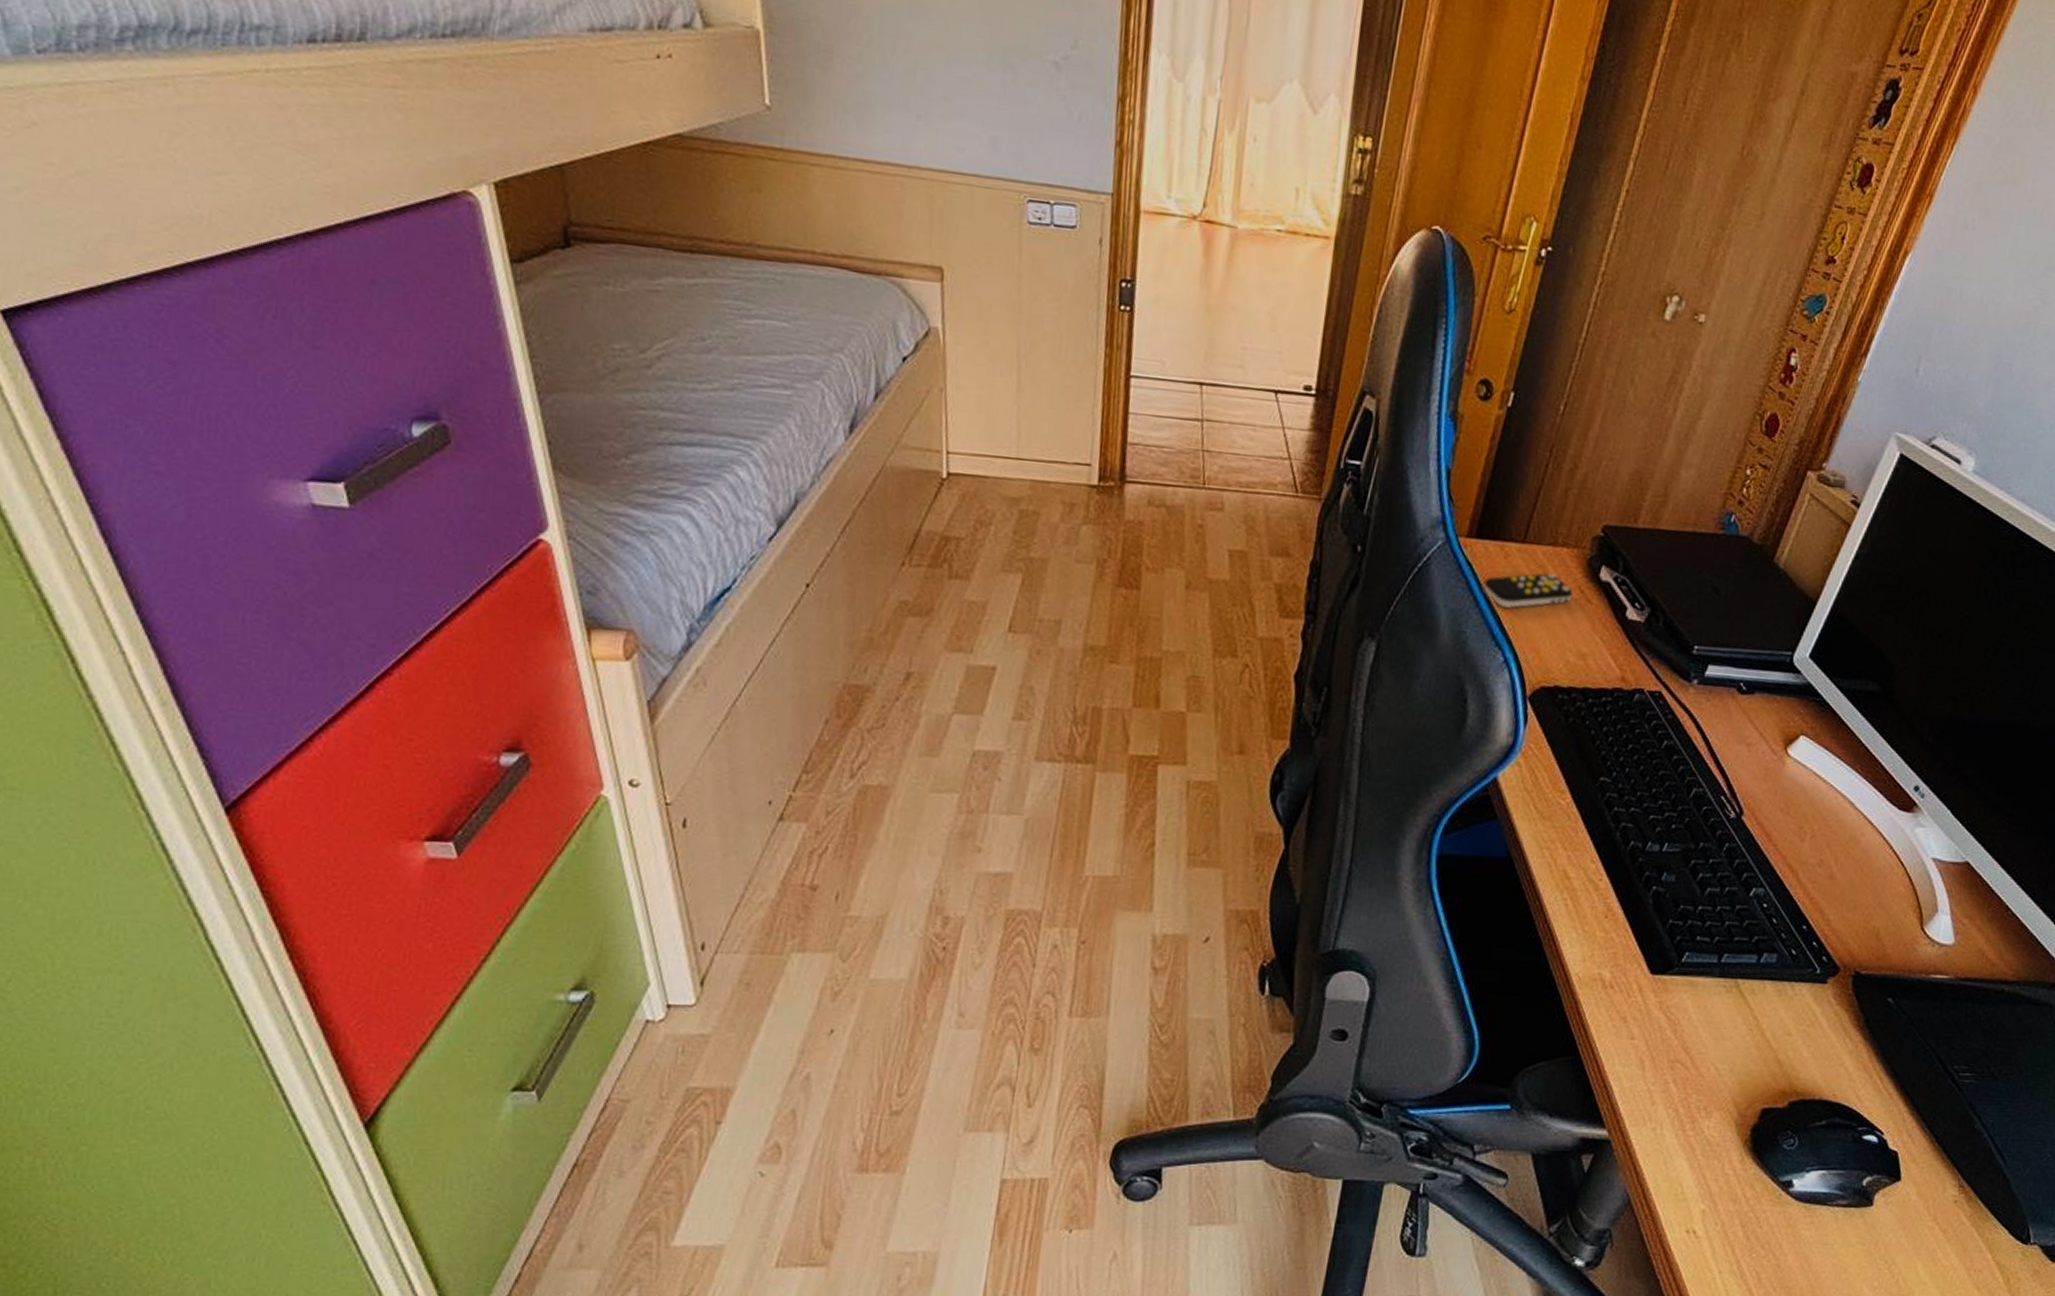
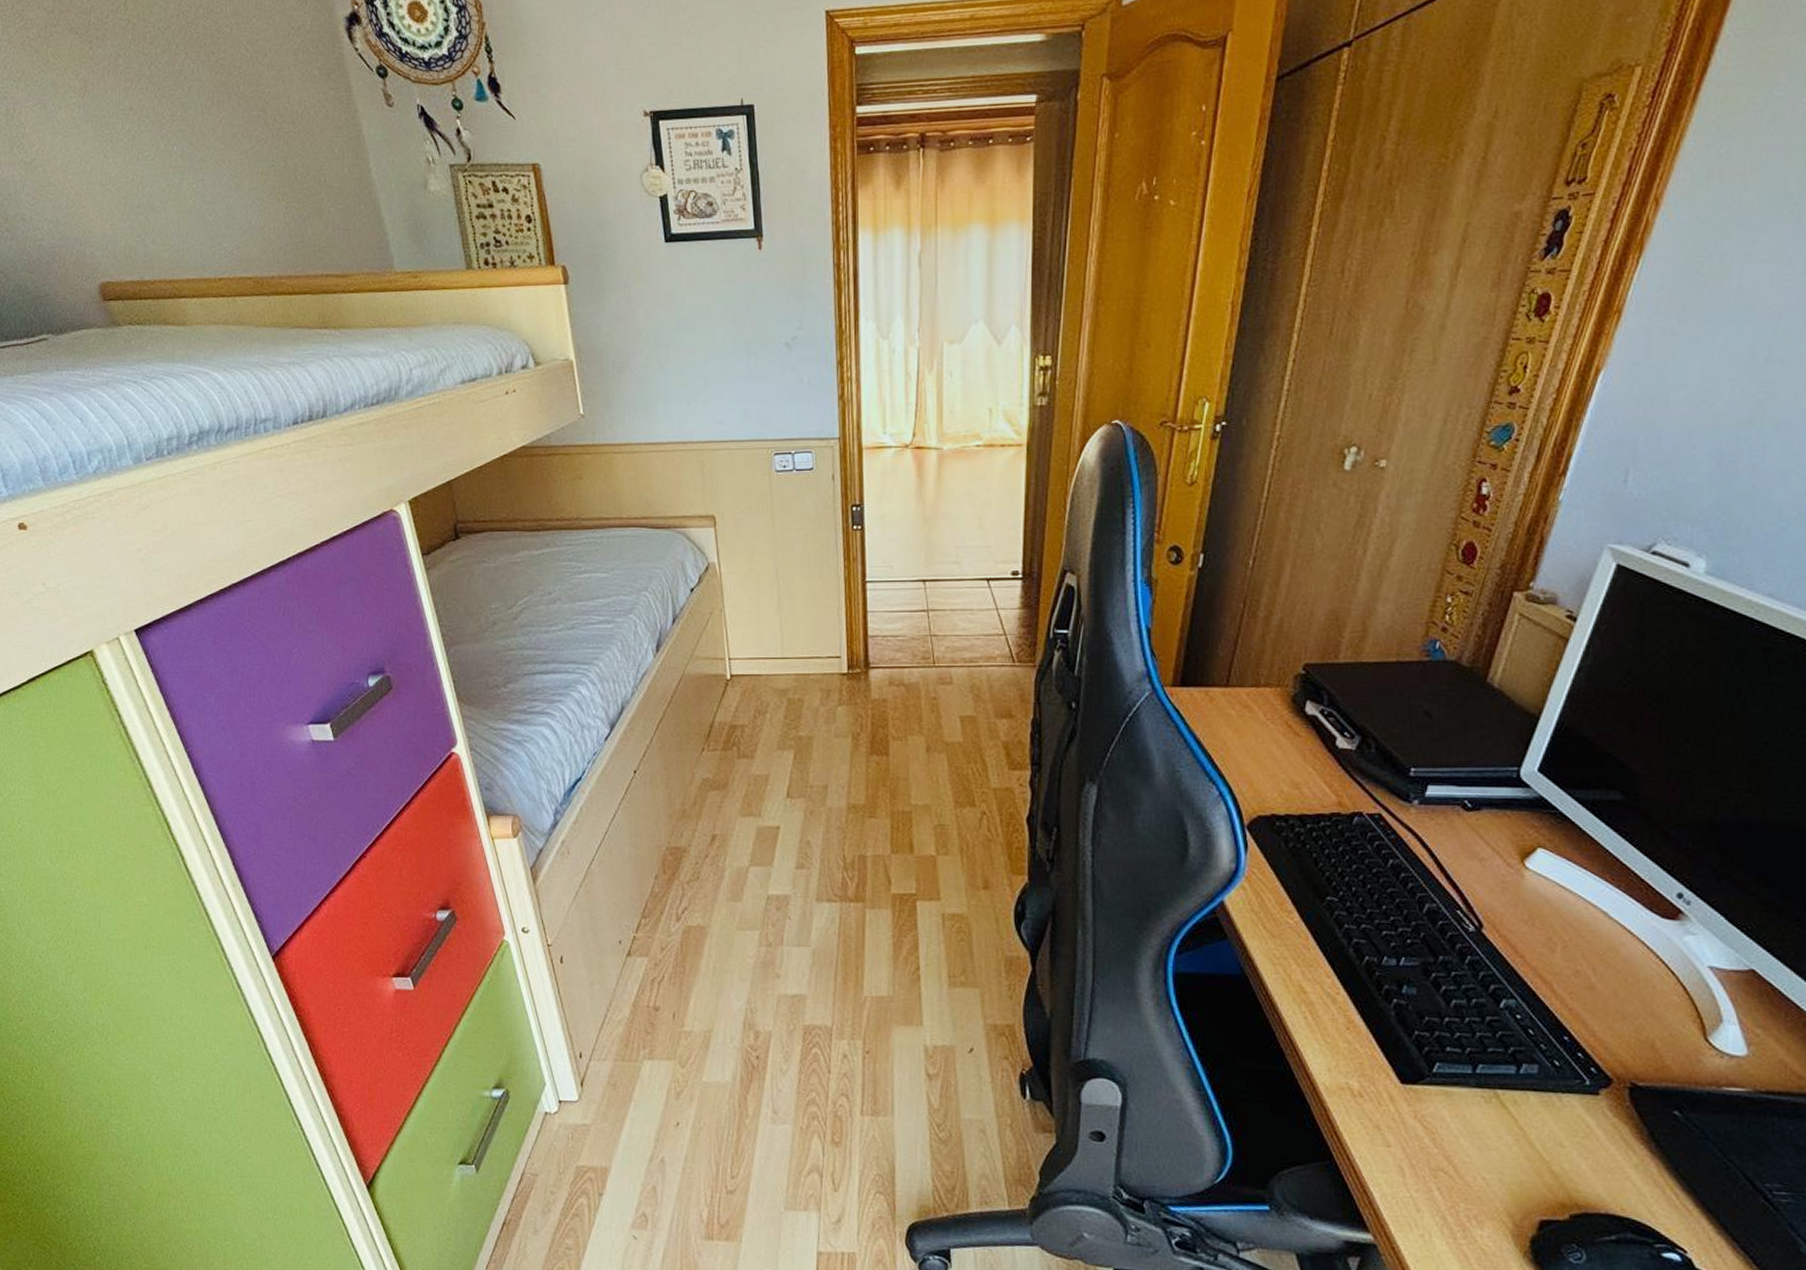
remote control: present [1483,573,1573,608] -> none [1192,712,1280,746]

